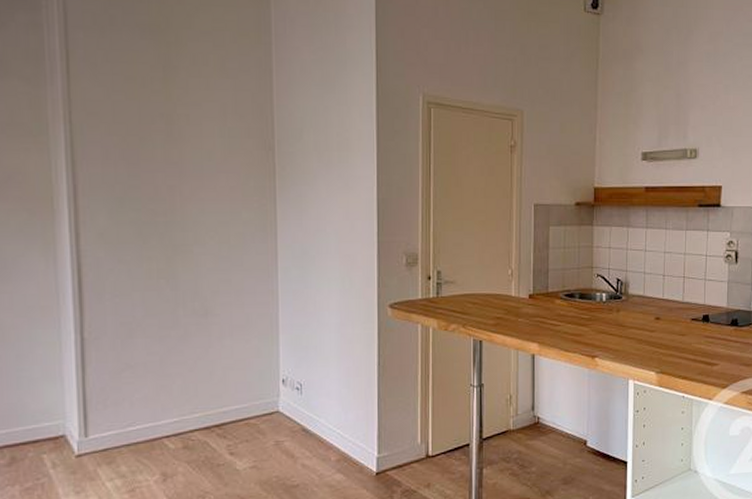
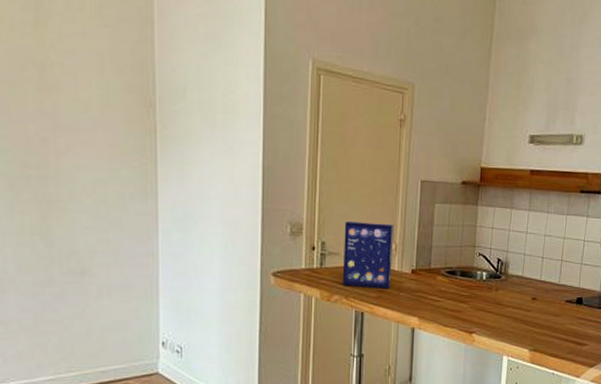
cereal box: none [459,249,509,316] -> present [343,221,393,289]

